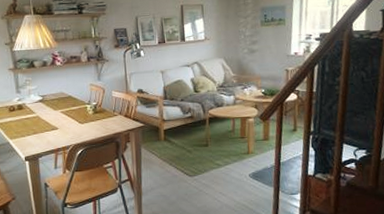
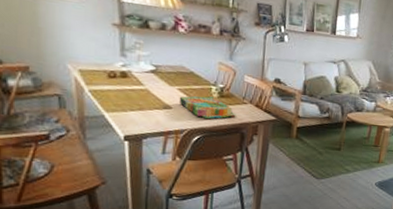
board game: none [62,114,110,134] -> present [178,96,236,119]

